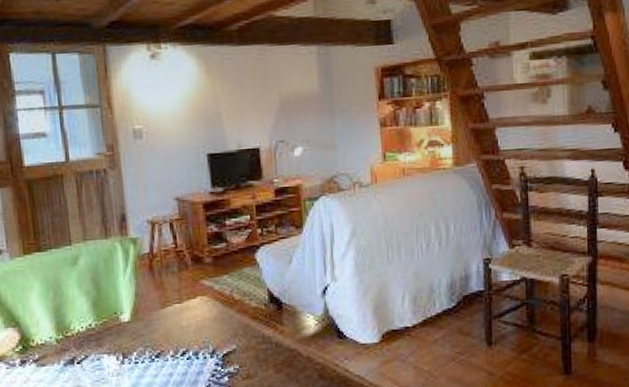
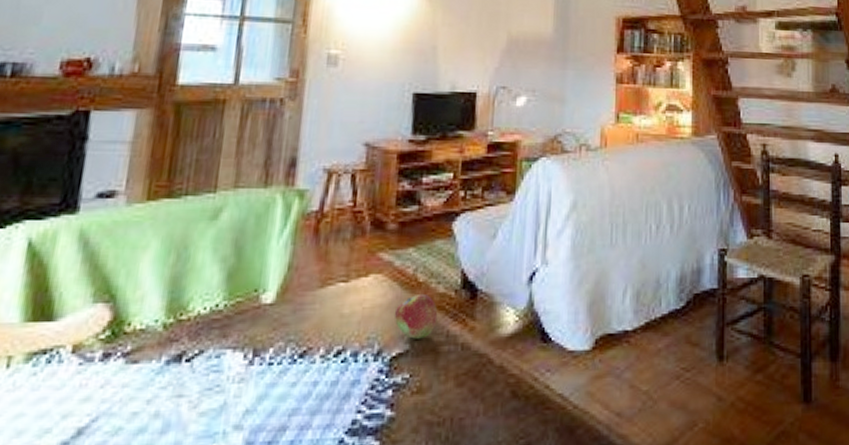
fruit: none [220,308,254,341] -> present [394,293,438,339]

